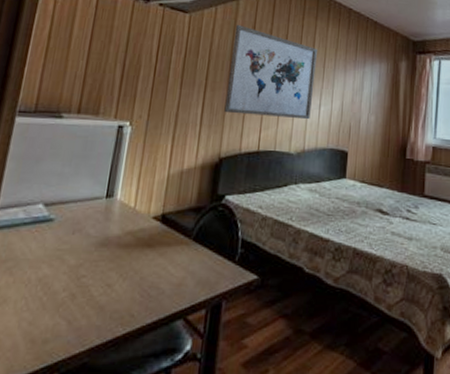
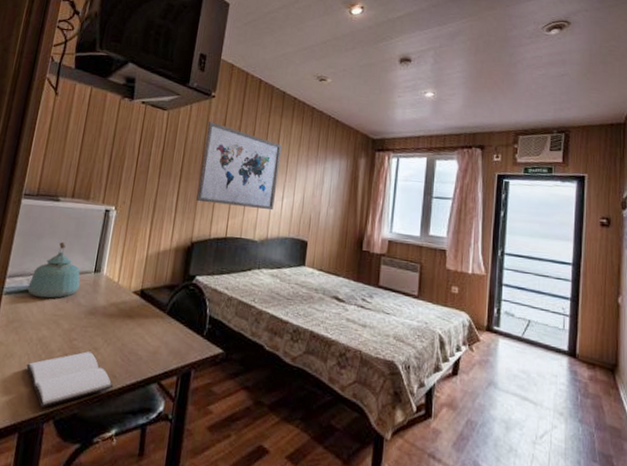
book: none [23,289,131,359] -> present [26,351,114,407]
kettle: none [24,165,89,231] -> present [27,242,80,299]

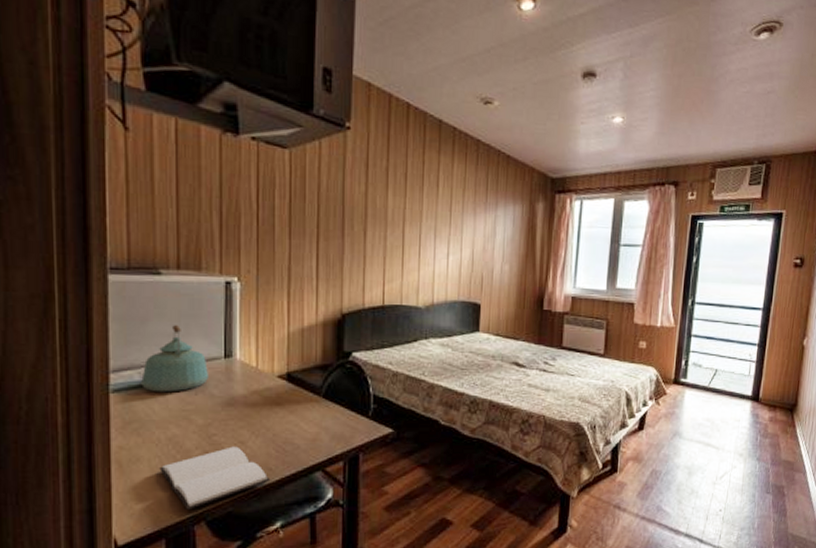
wall art: present [196,121,282,211] -> none [342,161,442,271]

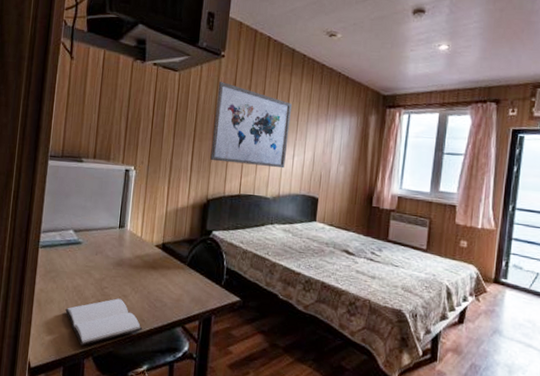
kettle: present [141,325,210,393] -> none [60,200,107,251]
wall art: none [342,161,442,271] -> present [210,81,292,169]

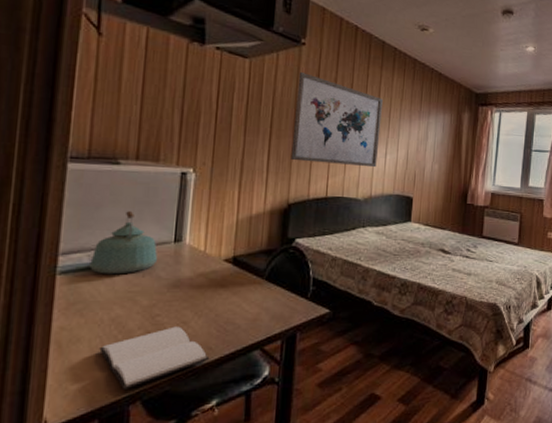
kettle: none [60,200,107,251] -> present [89,211,158,275]

